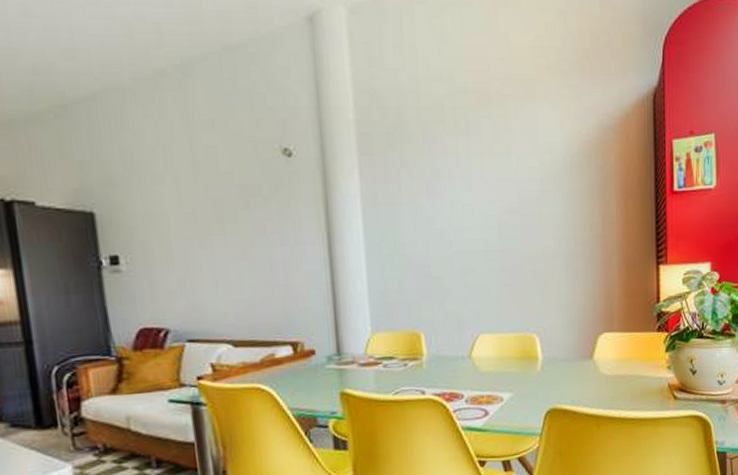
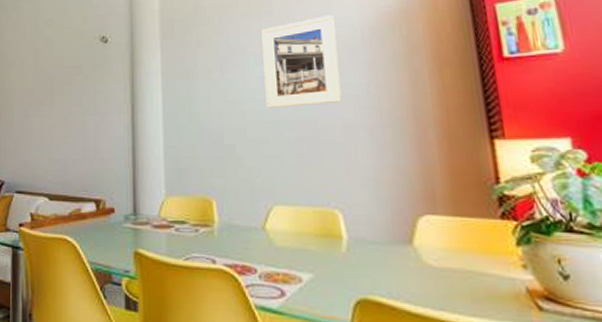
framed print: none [469,140,543,237] -> present [261,15,342,108]

